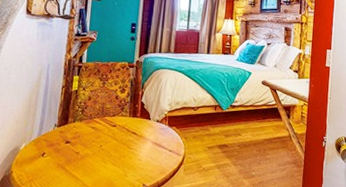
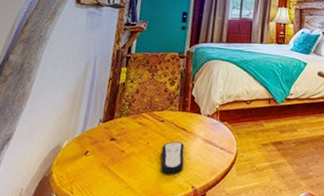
remote control: none [114,144,136,173] -> present [161,141,185,174]

